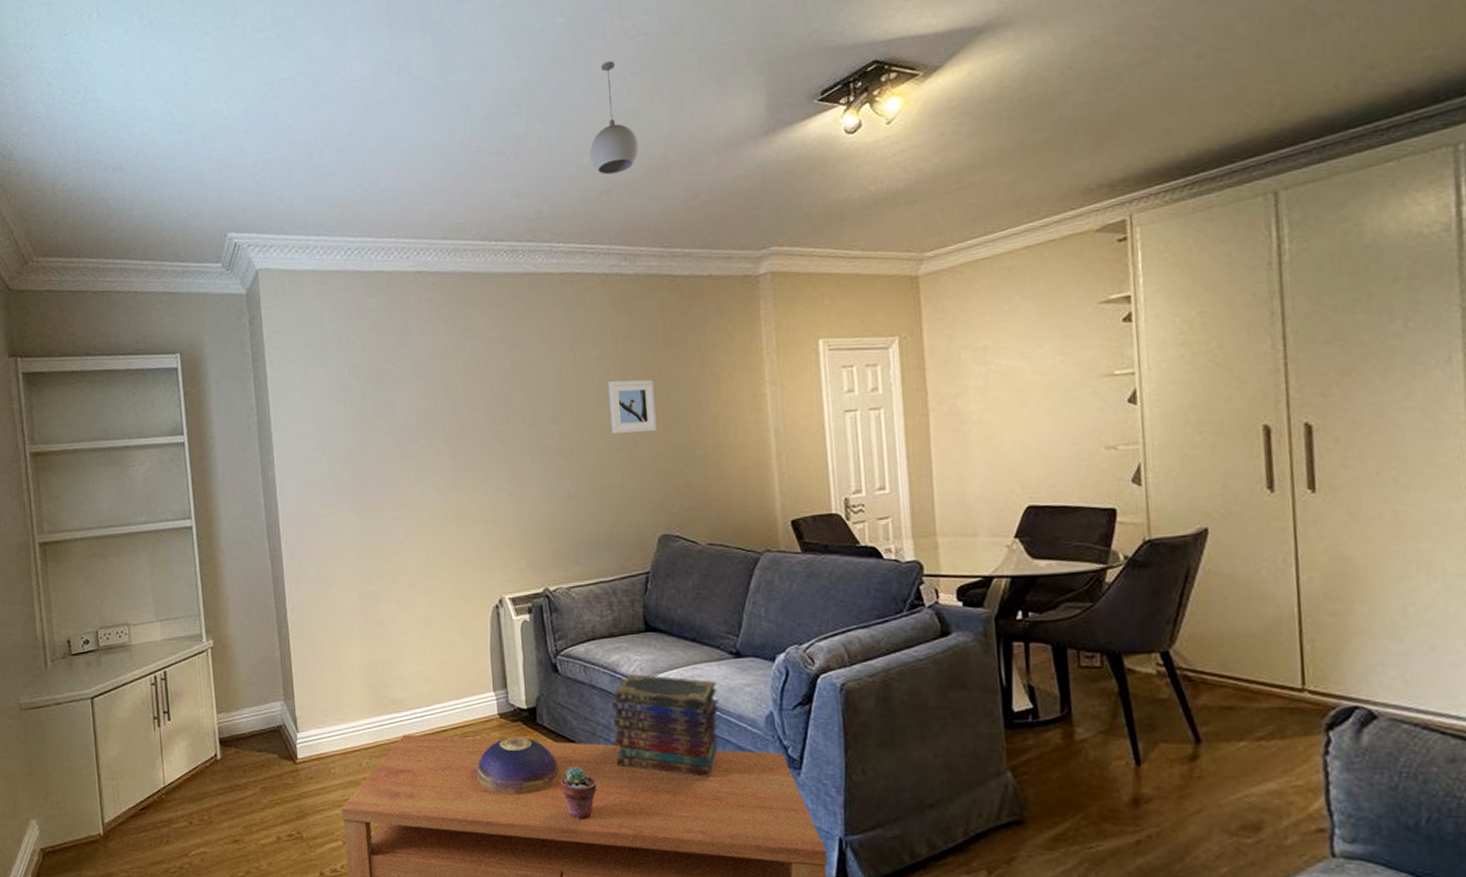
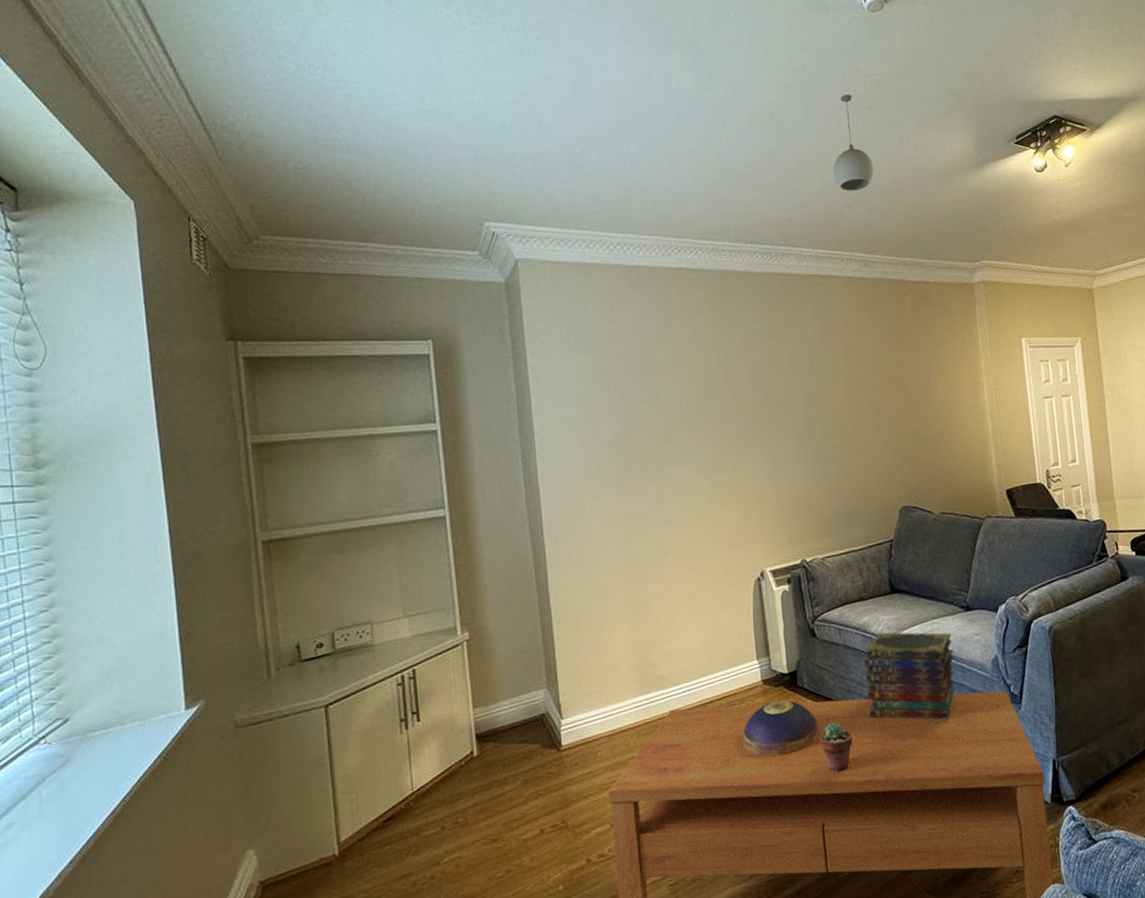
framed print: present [607,379,657,434] -> none [853,370,896,418]

